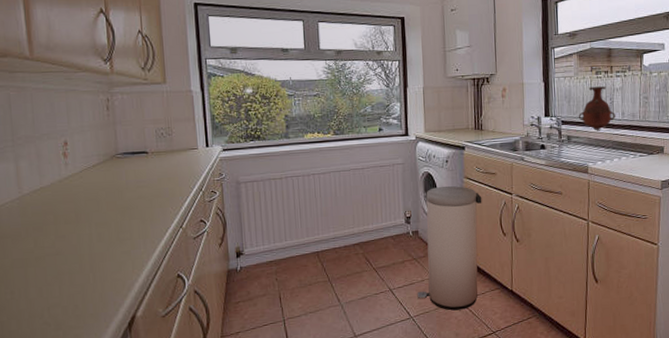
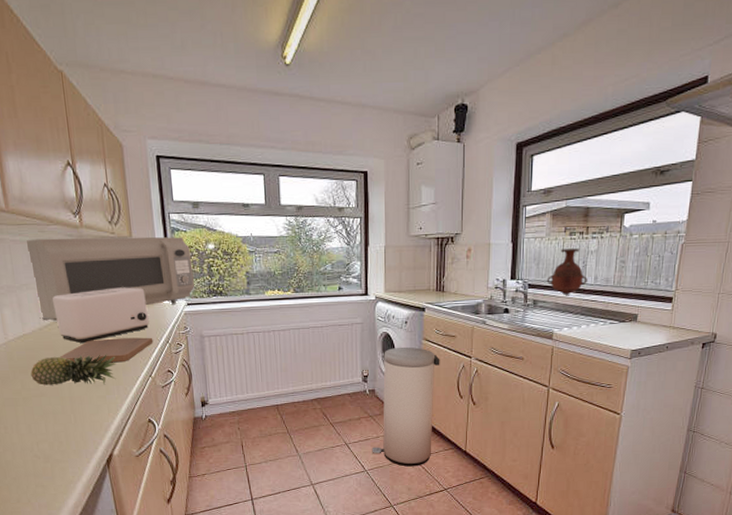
fruit: none [46,205,144,243] -> present [30,354,117,385]
microwave: none [48,82,231,172] -> present [24,236,194,321]
toaster: none [76,134,182,194] -> present [53,287,149,343]
cutting board: none [81,185,186,216] -> present [60,337,154,363]

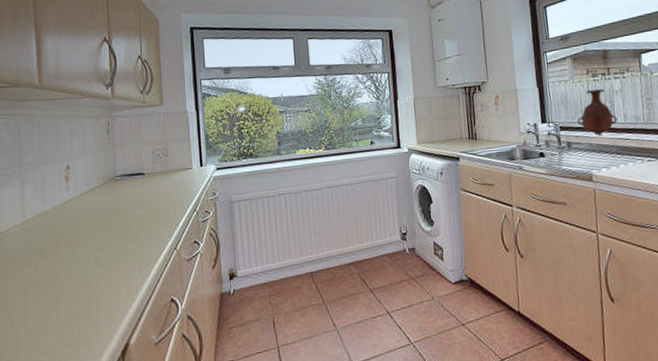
microwave: present [24,236,194,321] -> none [54,101,224,196]
fruit: present [30,354,117,385] -> none [46,227,140,267]
toaster: present [53,287,149,343] -> none [78,155,176,217]
cutting board: present [60,337,154,363] -> none [80,206,180,239]
pedal bin: present [372,347,440,467] -> none [416,199,482,336]

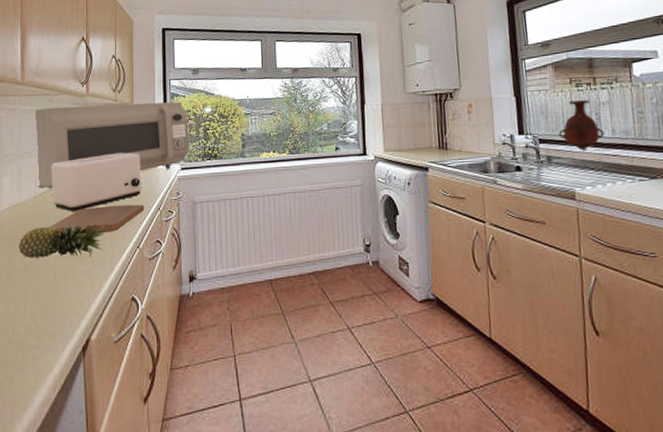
fruit: none [46,227,140,267] -> present [18,223,105,258]
microwave: none [54,101,224,196] -> present [33,101,189,189]
toaster: none [78,155,176,217] -> present [51,152,142,211]
cutting board: none [80,206,180,239] -> present [50,204,145,233]

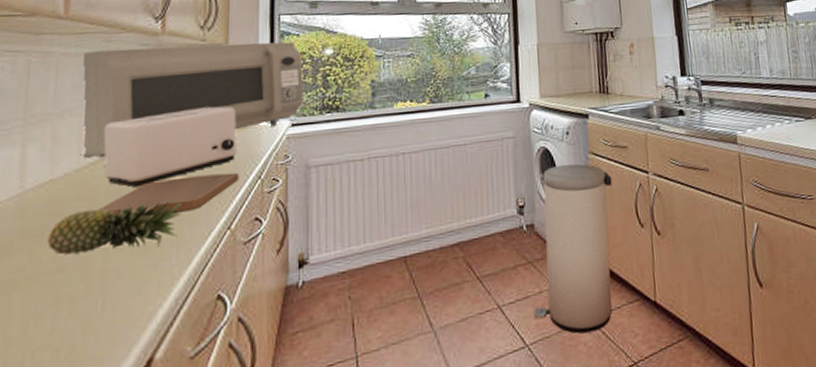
pedal bin: none [378,211,451,359] -> present [533,164,612,334]
vase: present [558,100,605,150] -> none [719,39,763,91]

